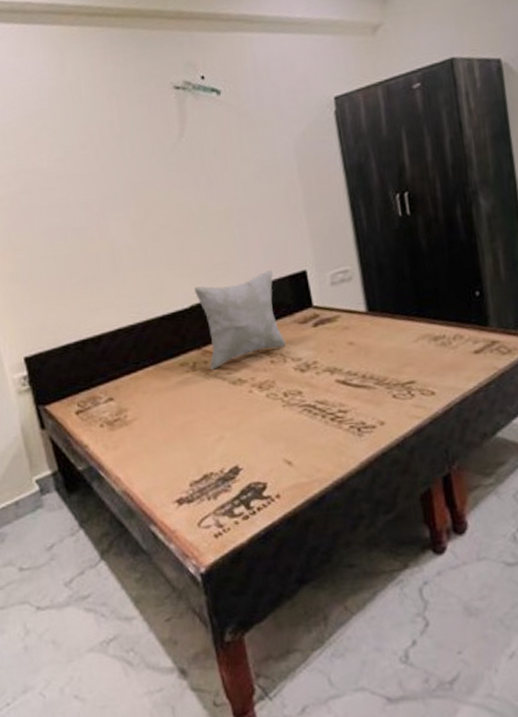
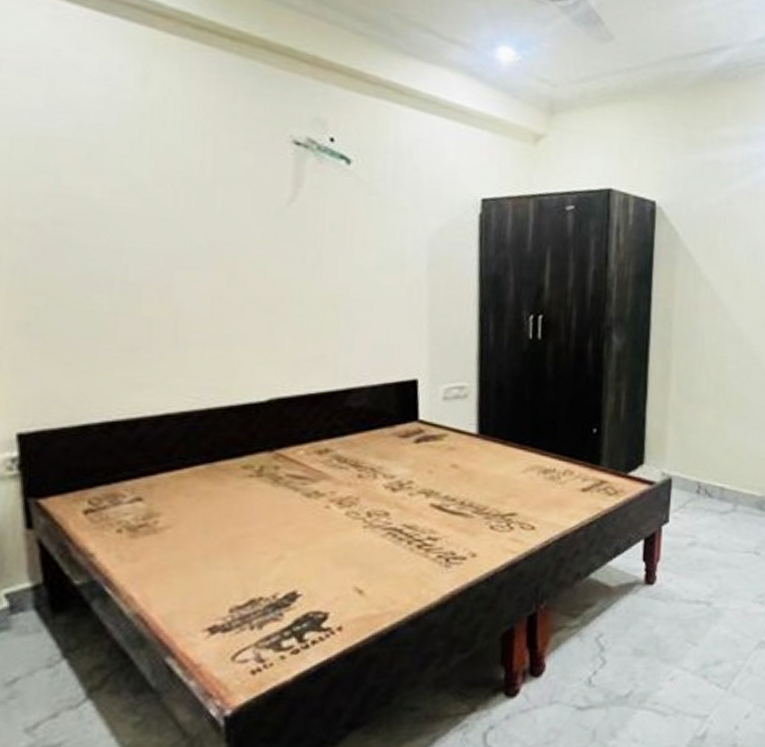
decorative pillow: present [194,269,286,370] -> none [276,372,379,477]

